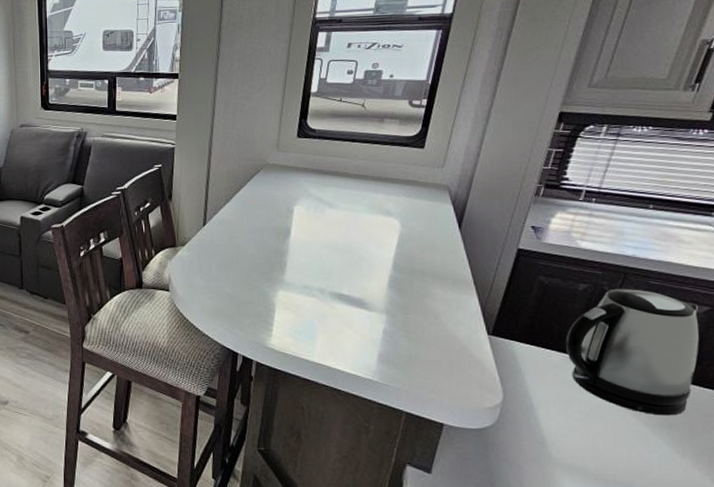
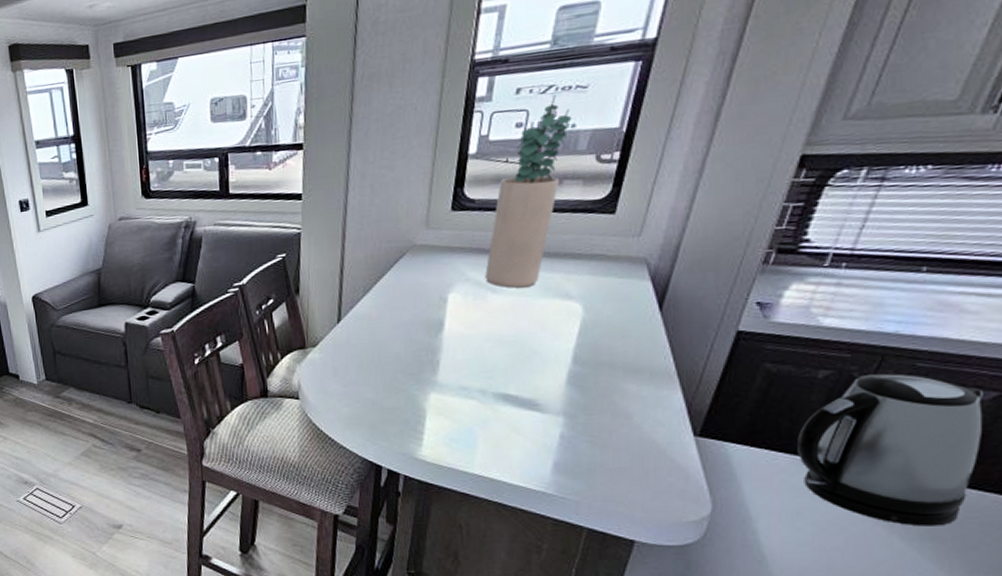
vase: none [323,50,391,204] -> present [485,94,572,288]

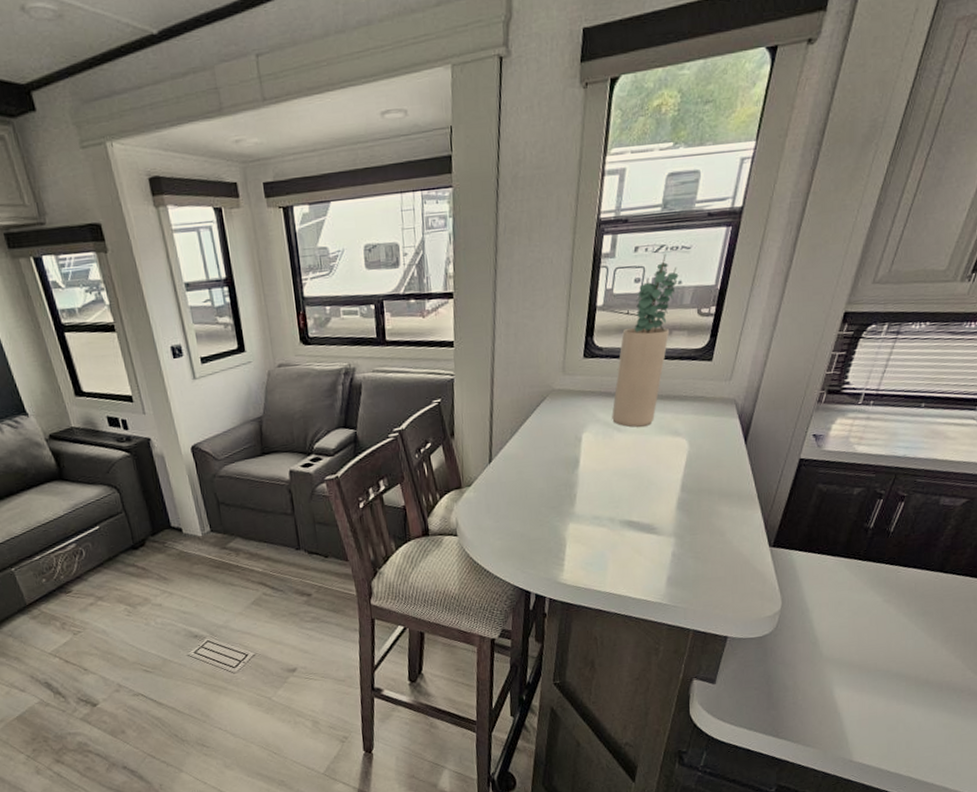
kettle: present [797,373,983,527] -> none [840,488,957,605]

